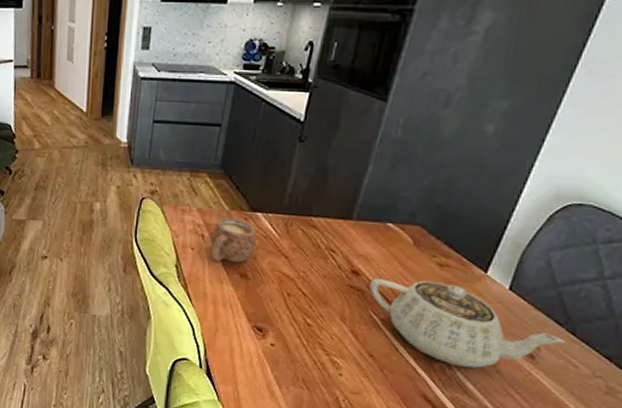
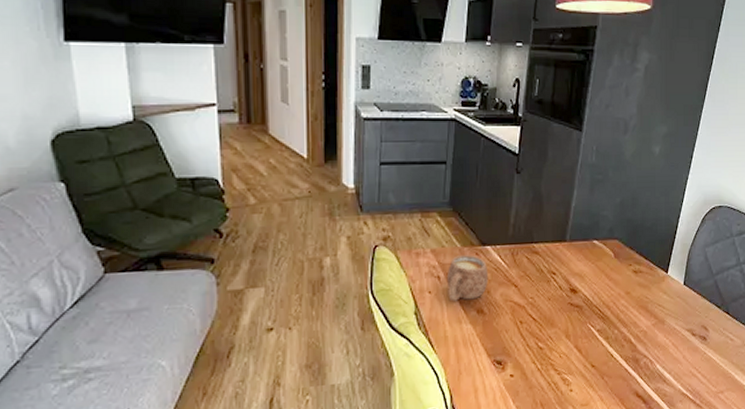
teapot: present [370,278,566,368] -> none [586,287,724,360]

